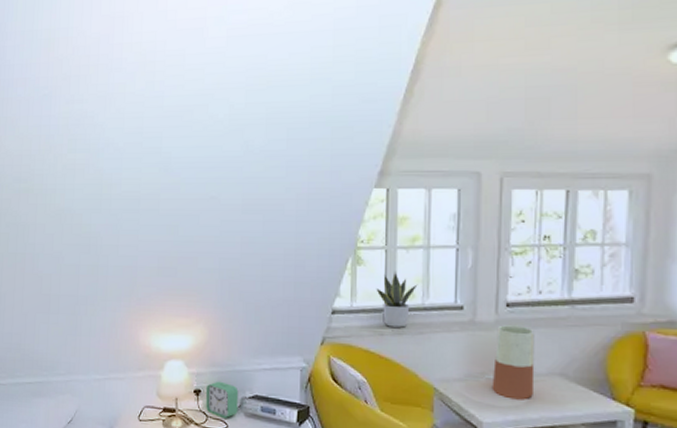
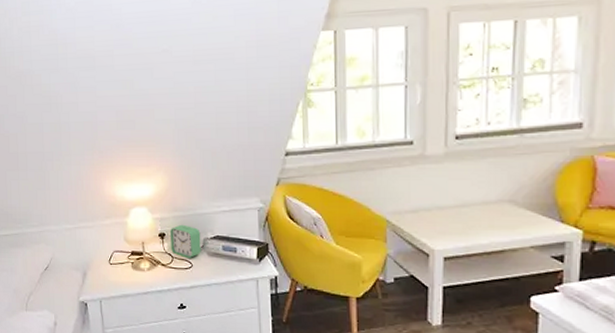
potted plant: present [376,270,418,328] -> none [327,110,368,165]
vase: present [492,325,535,400] -> none [442,157,484,227]

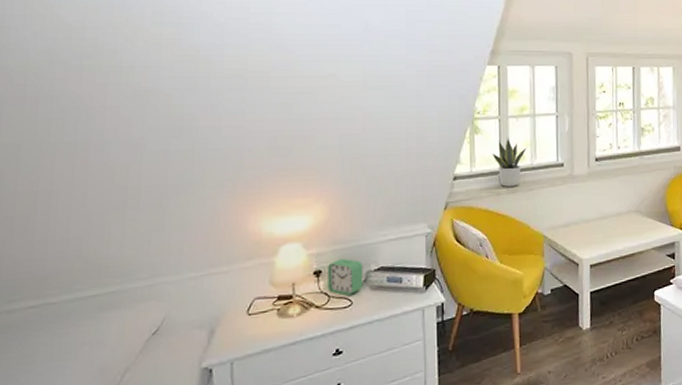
potted plant: none [327,110,368,165] -> present [492,137,527,187]

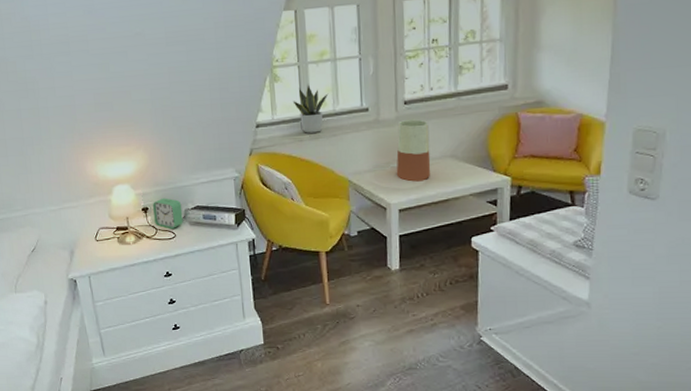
vase: none [588,175,619,237] -> present [396,119,431,182]

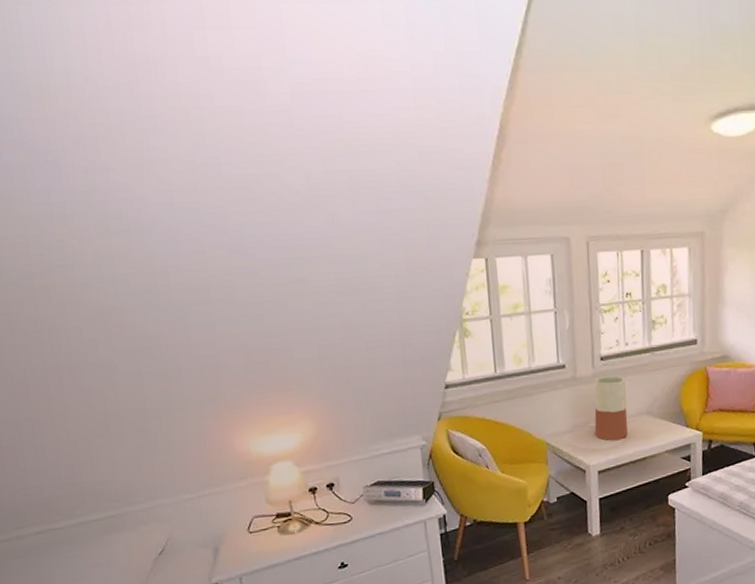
alarm clock: present [153,198,183,229] -> none [323,474,361,511]
potted plant: present [292,83,329,133] -> none [485,338,524,394]

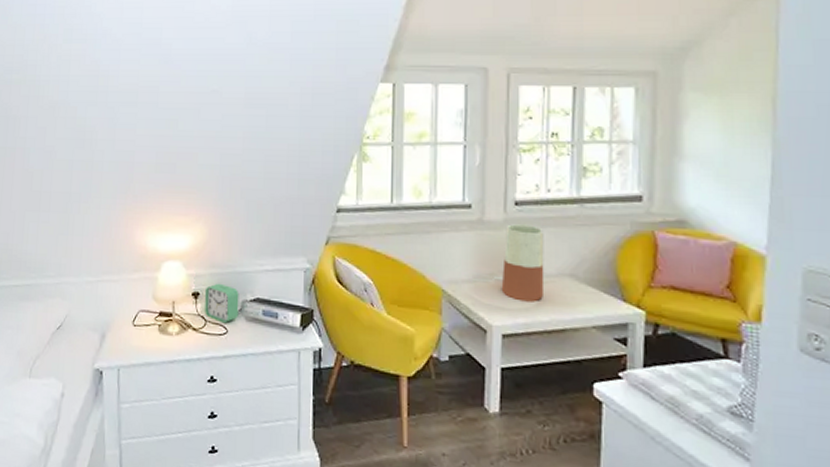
alarm clock: none [323,474,361,511] -> present [205,283,239,323]

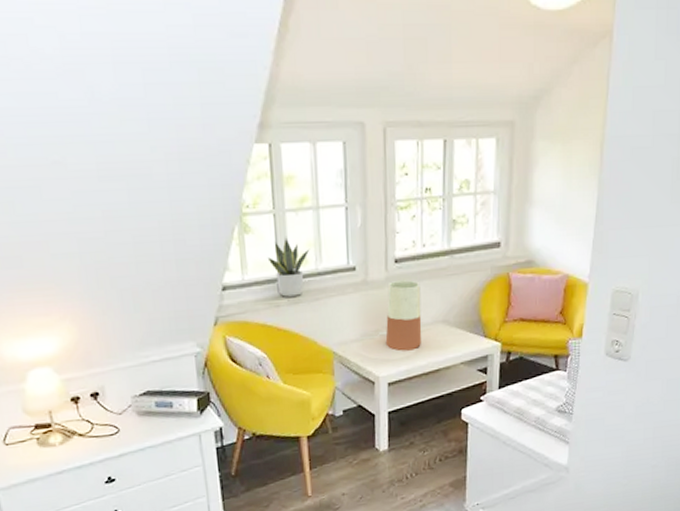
alarm clock: present [205,283,239,323] -> none [86,383,129,422]
potted plant: none [382,167,425,227] -> present [267,236,310,297]

